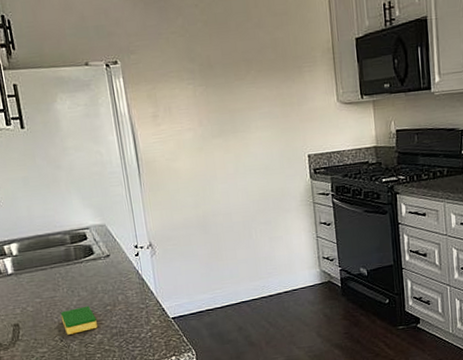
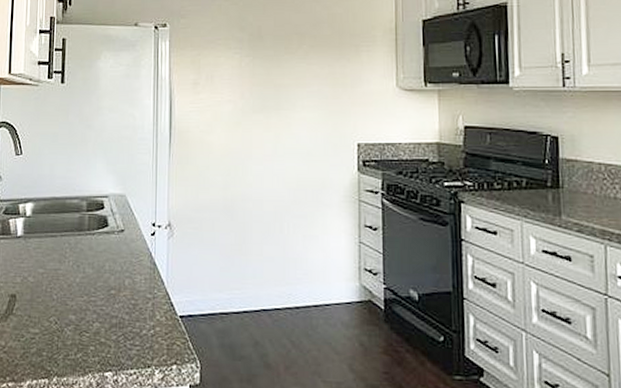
dish sponge: present [60,306,98,335] -> none [60,285,97,317]

